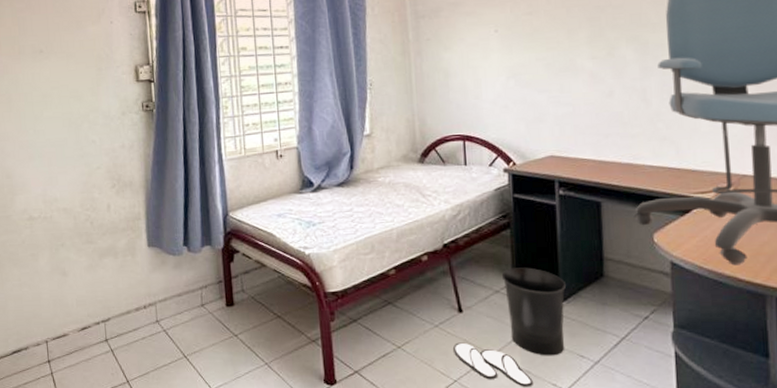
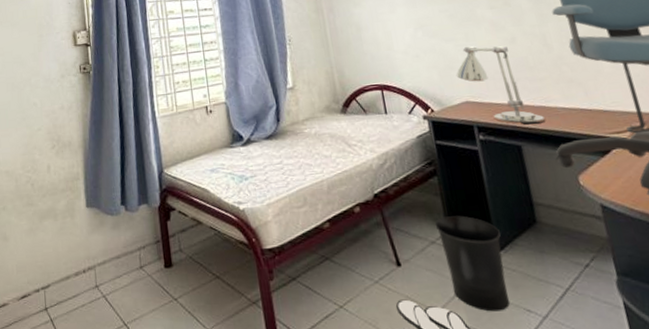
desk lamp: none [544,98,630,181] -> present [455,45,545,125]

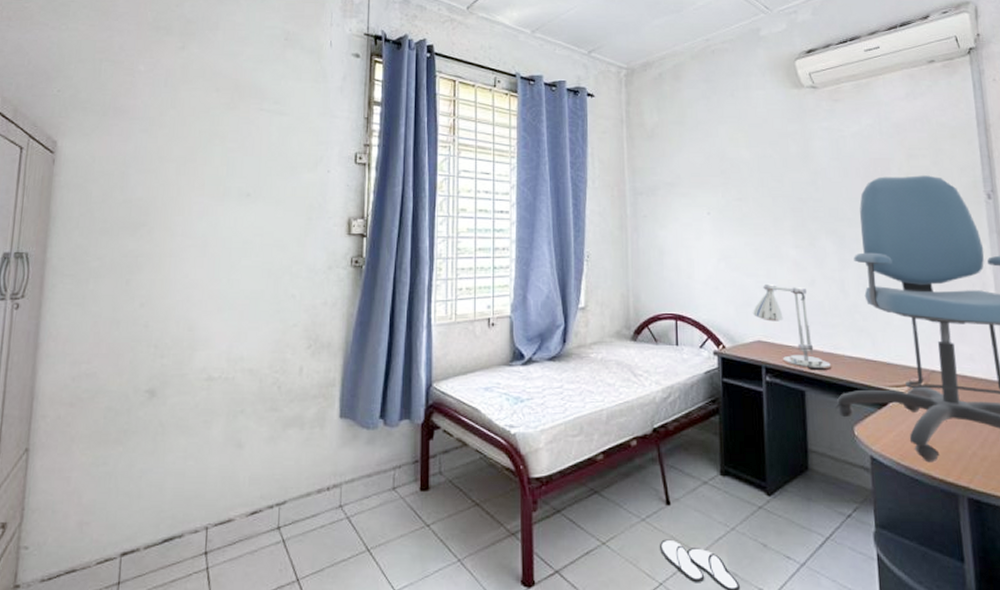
waste bin: present [435,215,509,312] -> none [710,457,772,557]

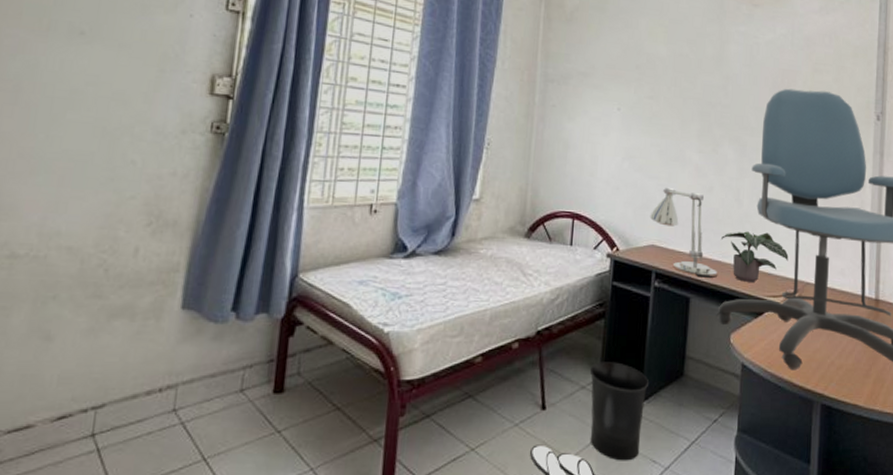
waste bin: none [710,457,772,557] -> present [589,362,649,461]
potted plant: none [831,322,908,373] -> present [721,231,789,282]

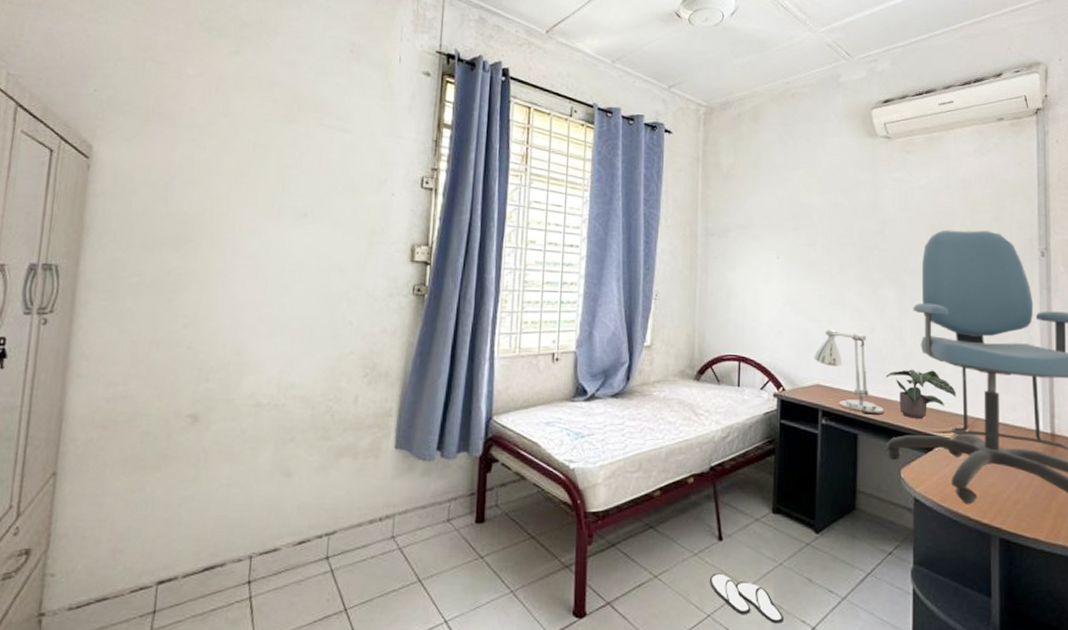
waste bin: present [589,362,649,461] -> none [762,496,821,590]

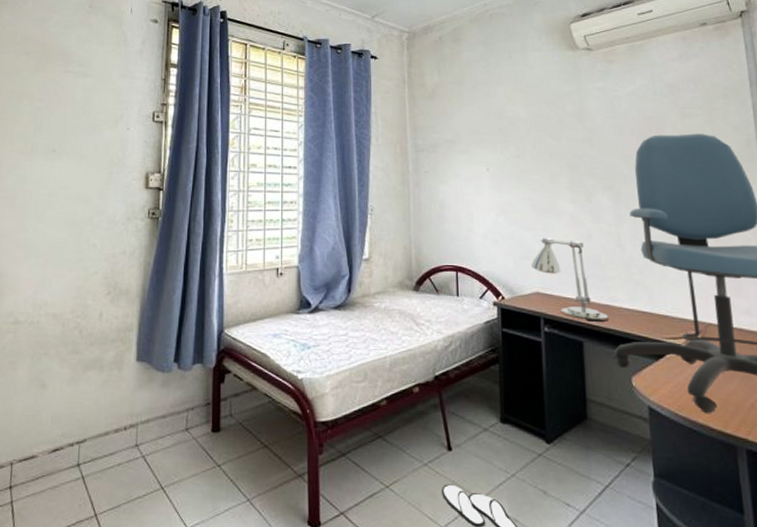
potted plant: present [886,369,956,419] -> none [608,275,684,325]

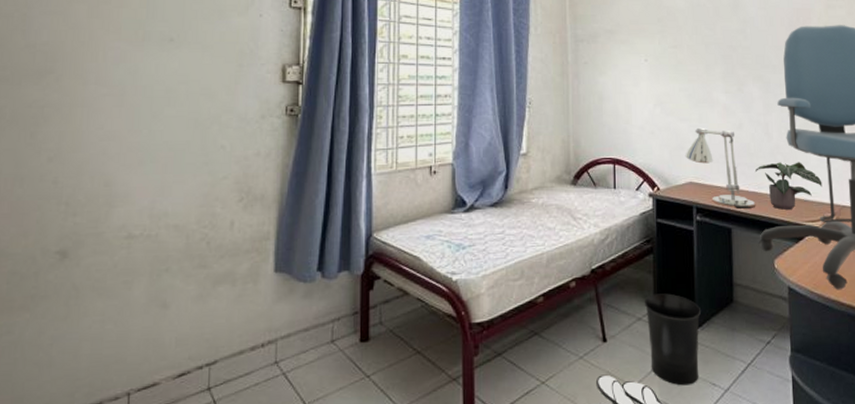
waste bin: none [490,405,551,503] -> present [644,293,701,386]
potted plant: none [608,275,684,325] -> present [756,162,822,210]

